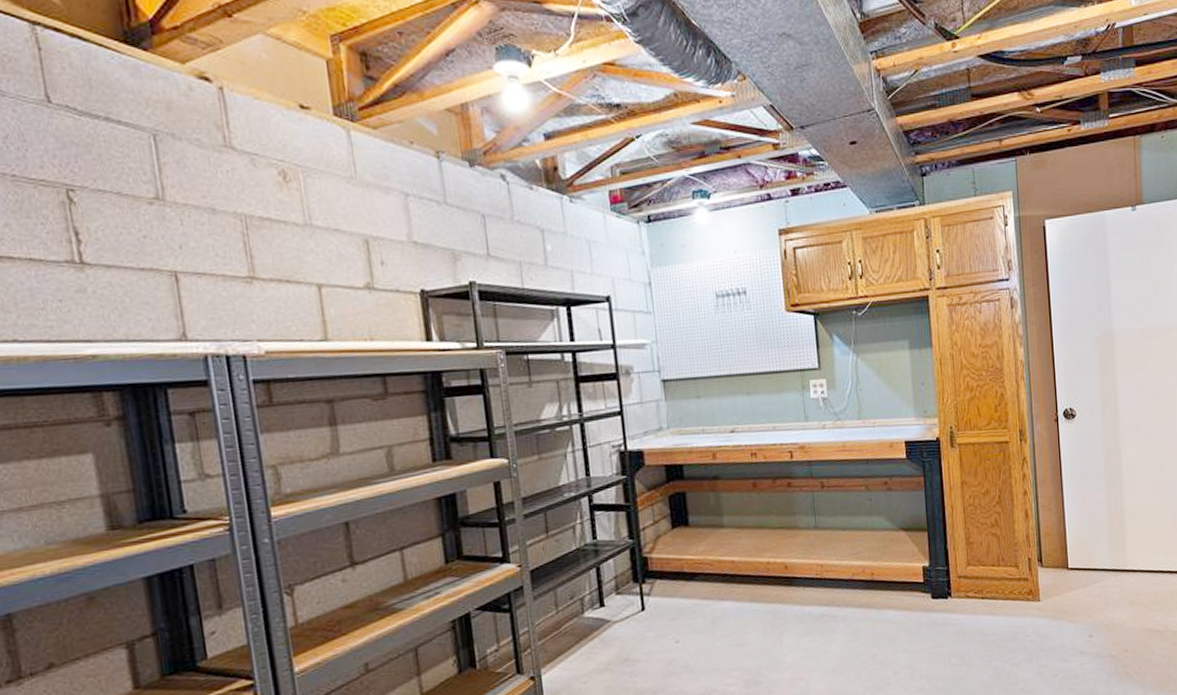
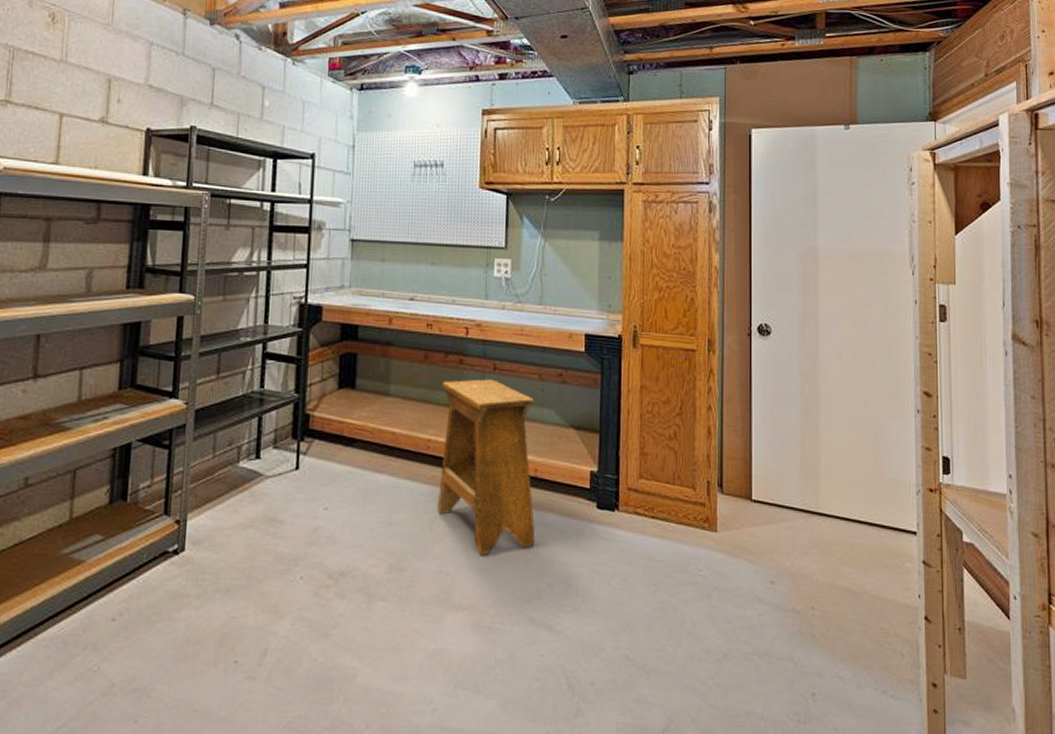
stool: none [773,497,878,658] -> present [438,379,535,555]

